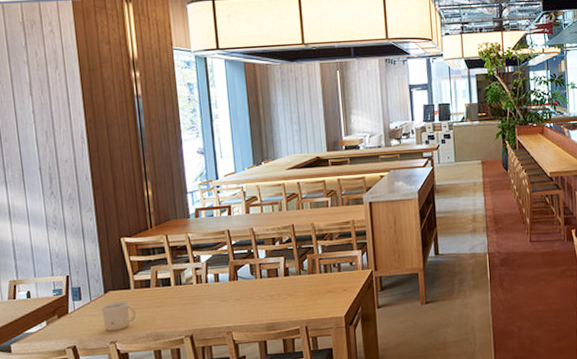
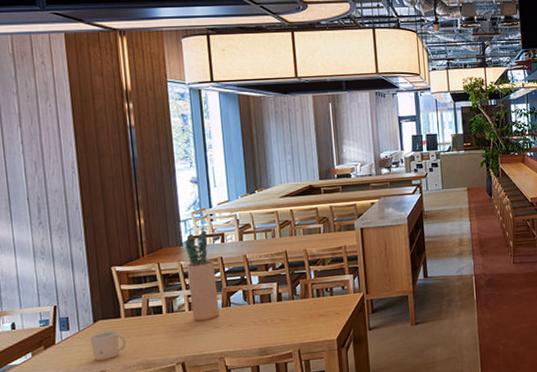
vase: none [192,196,227,295] -> present [185,225,220,321]

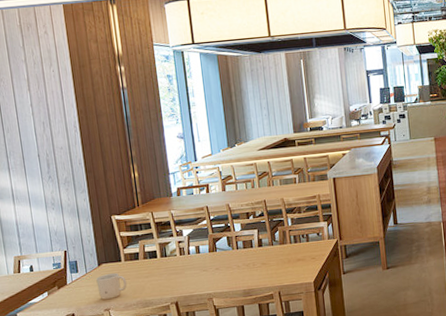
vase: present [185,225,220,321] -> none [174,177,207,265]

